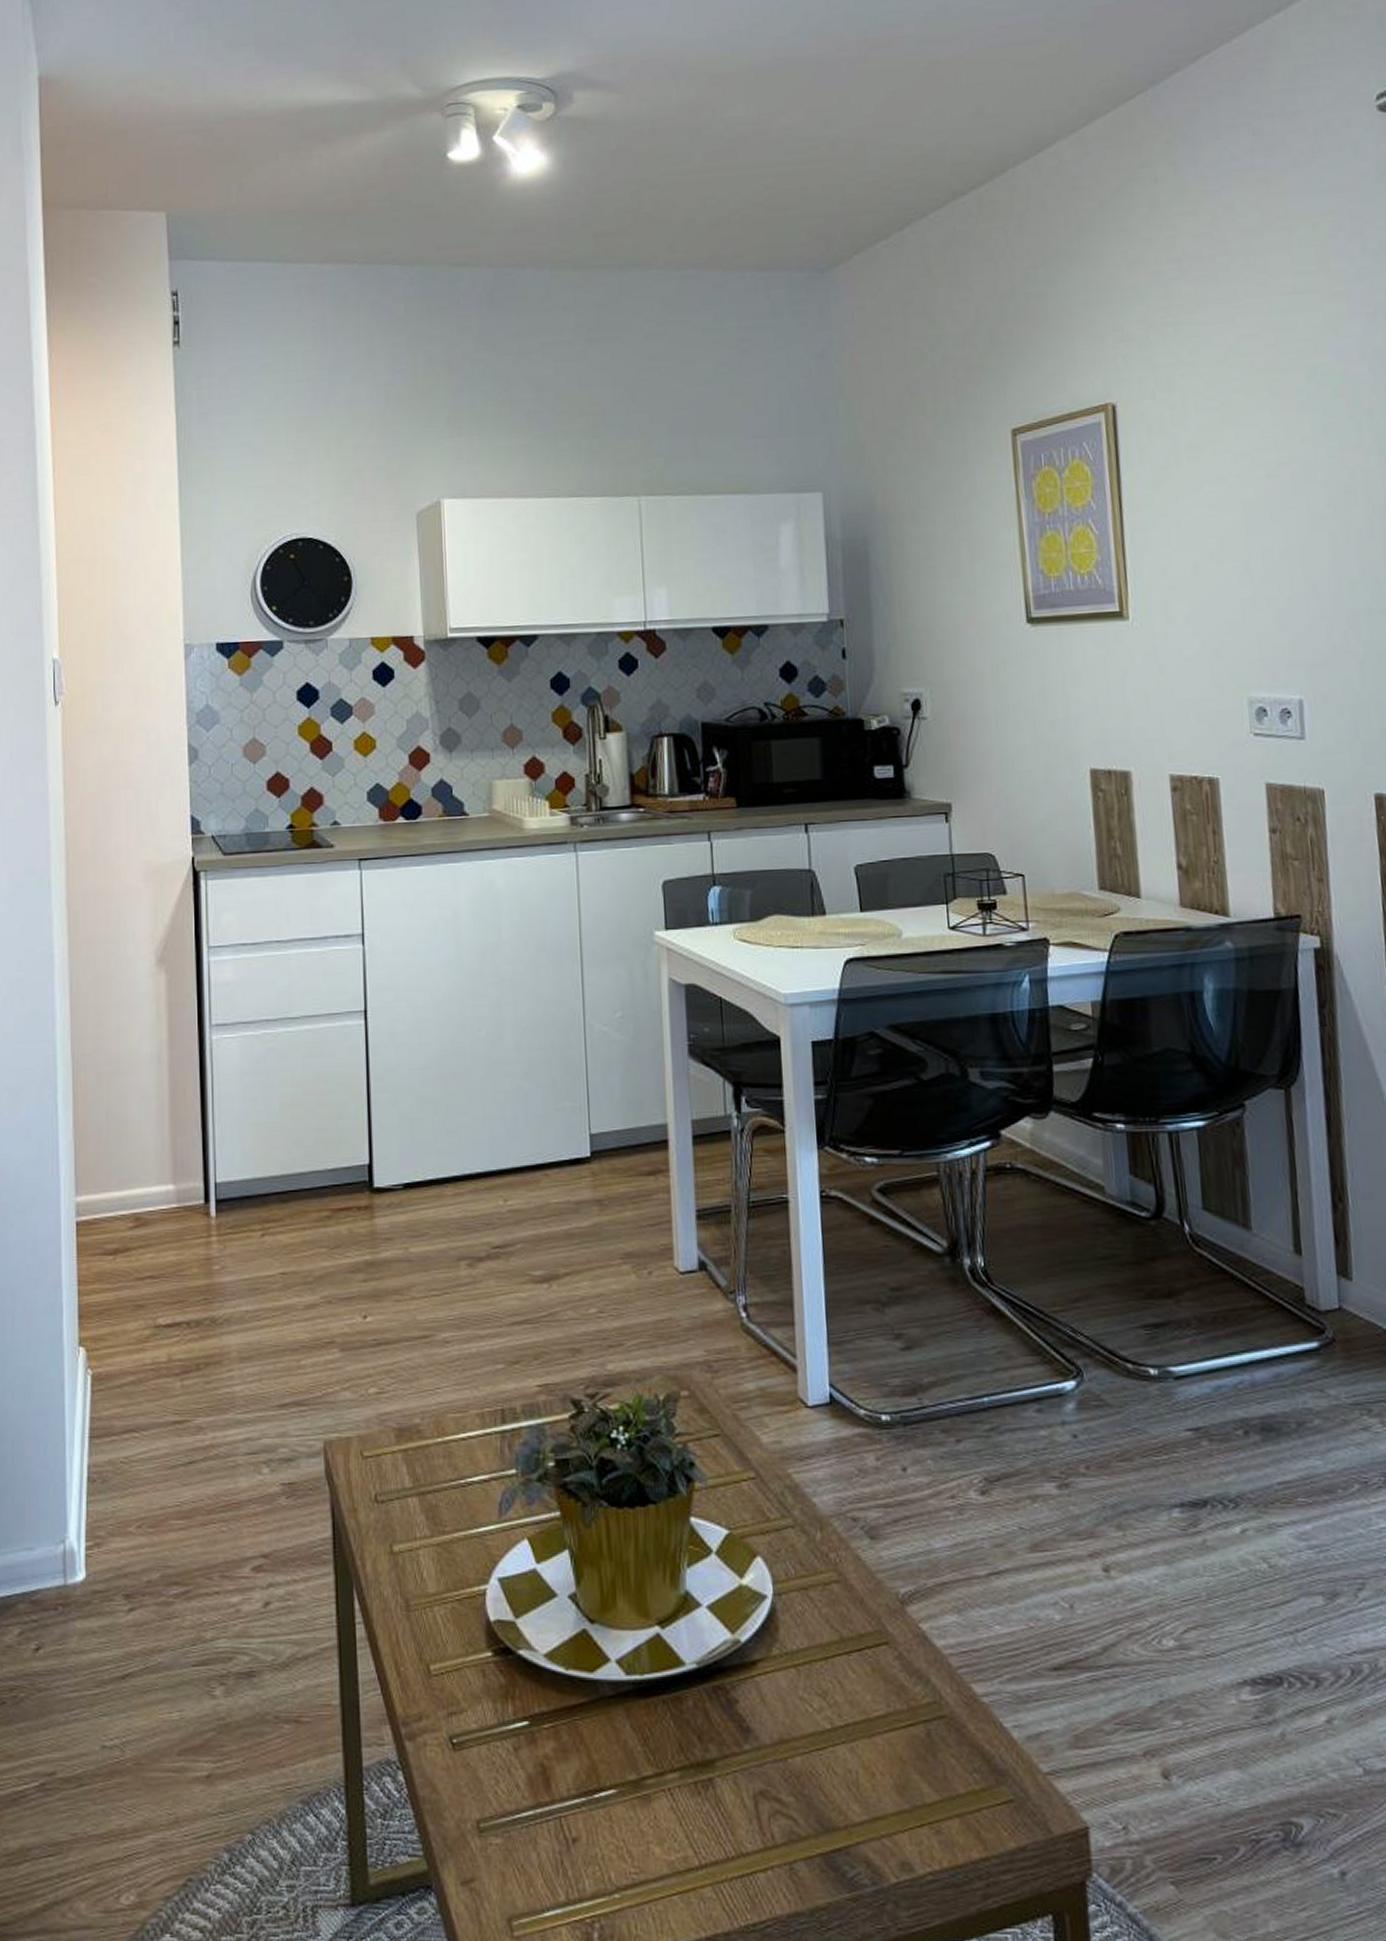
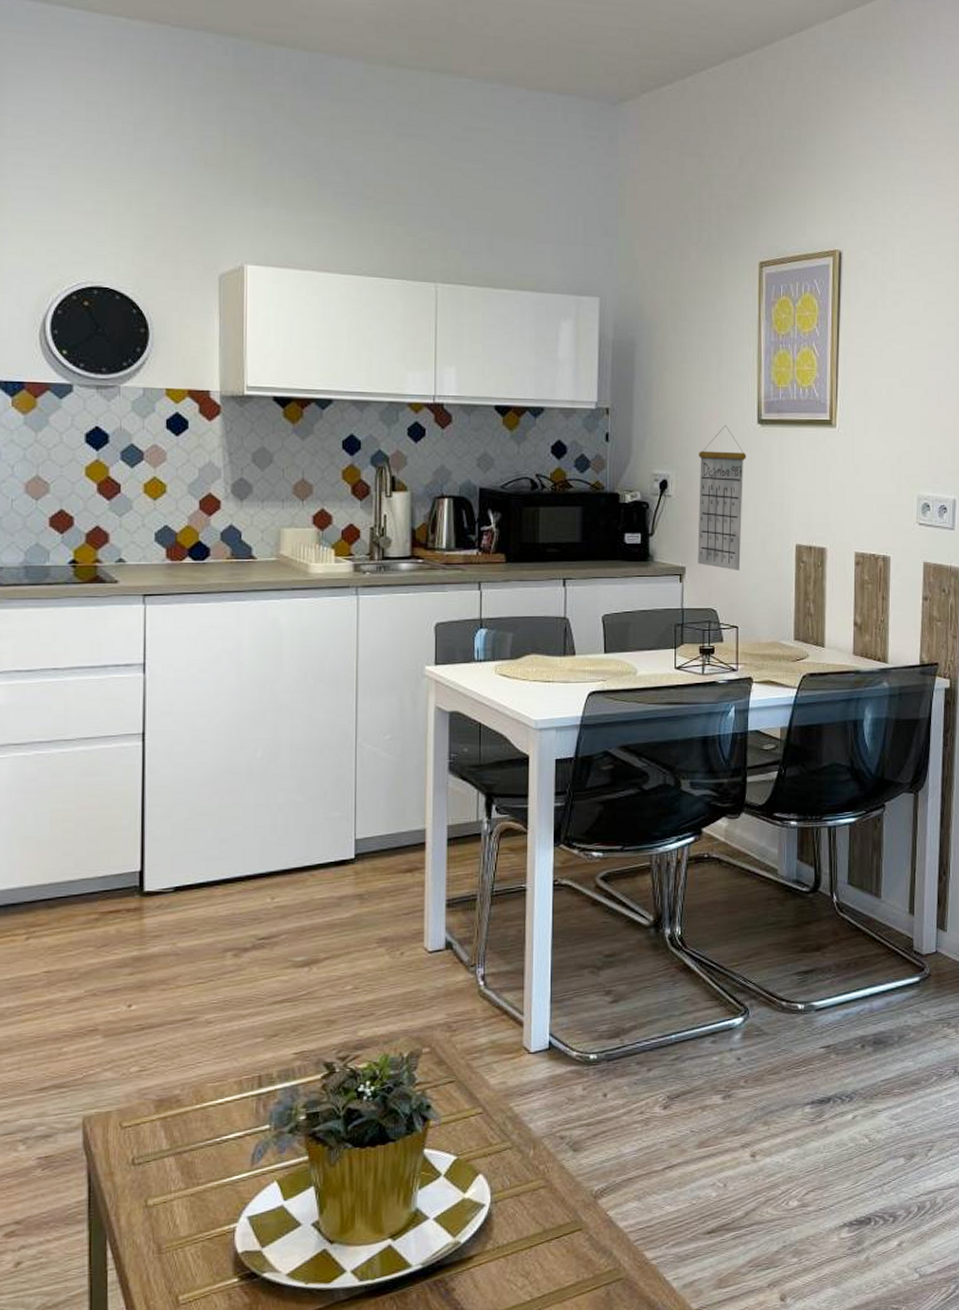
calendar: none [956,628,1021,806] -> present [697,425,747,571]

